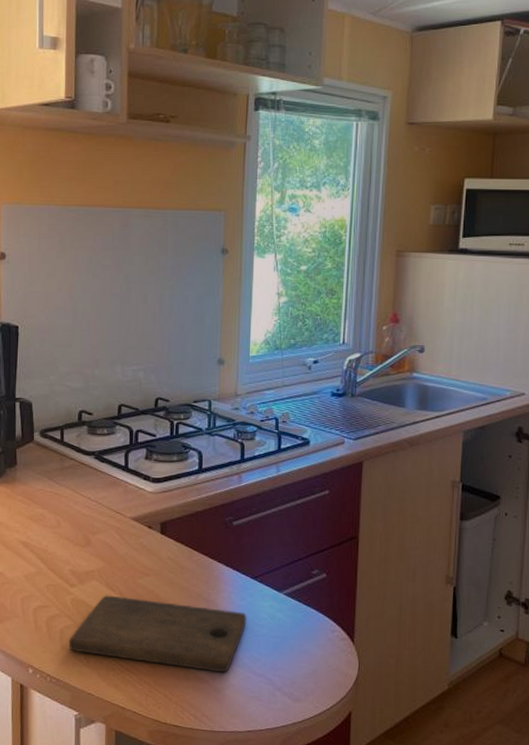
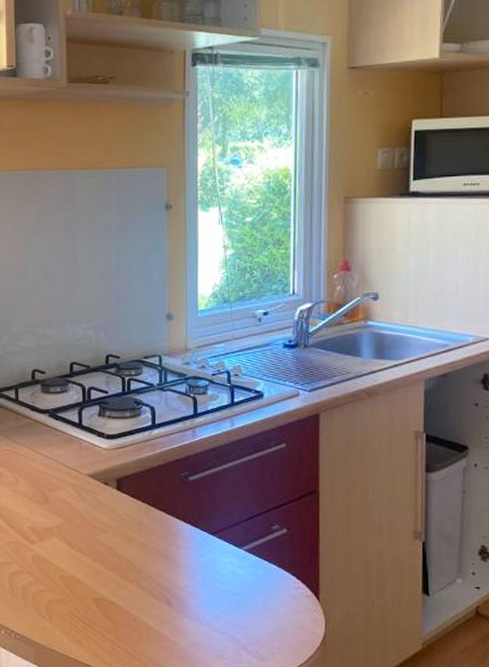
cutting board: present [68,595,247,673] -> none [31,551,207,631]

